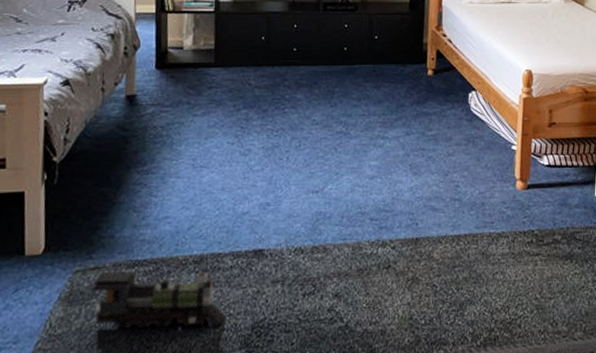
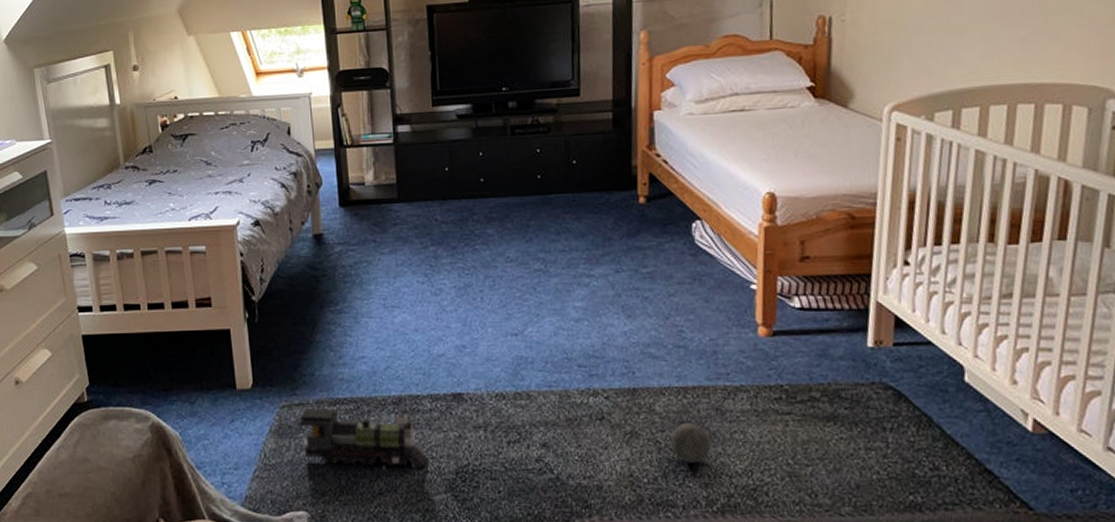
decorative ball: none [444,267,477,304] -> present [670,423,711,463]

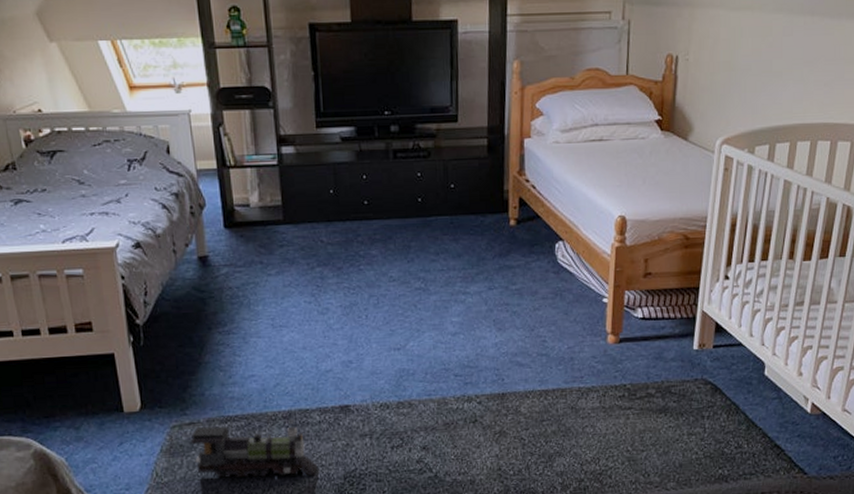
decorative ball: present [670,423,711,463] -> none [532,421,566,456]

